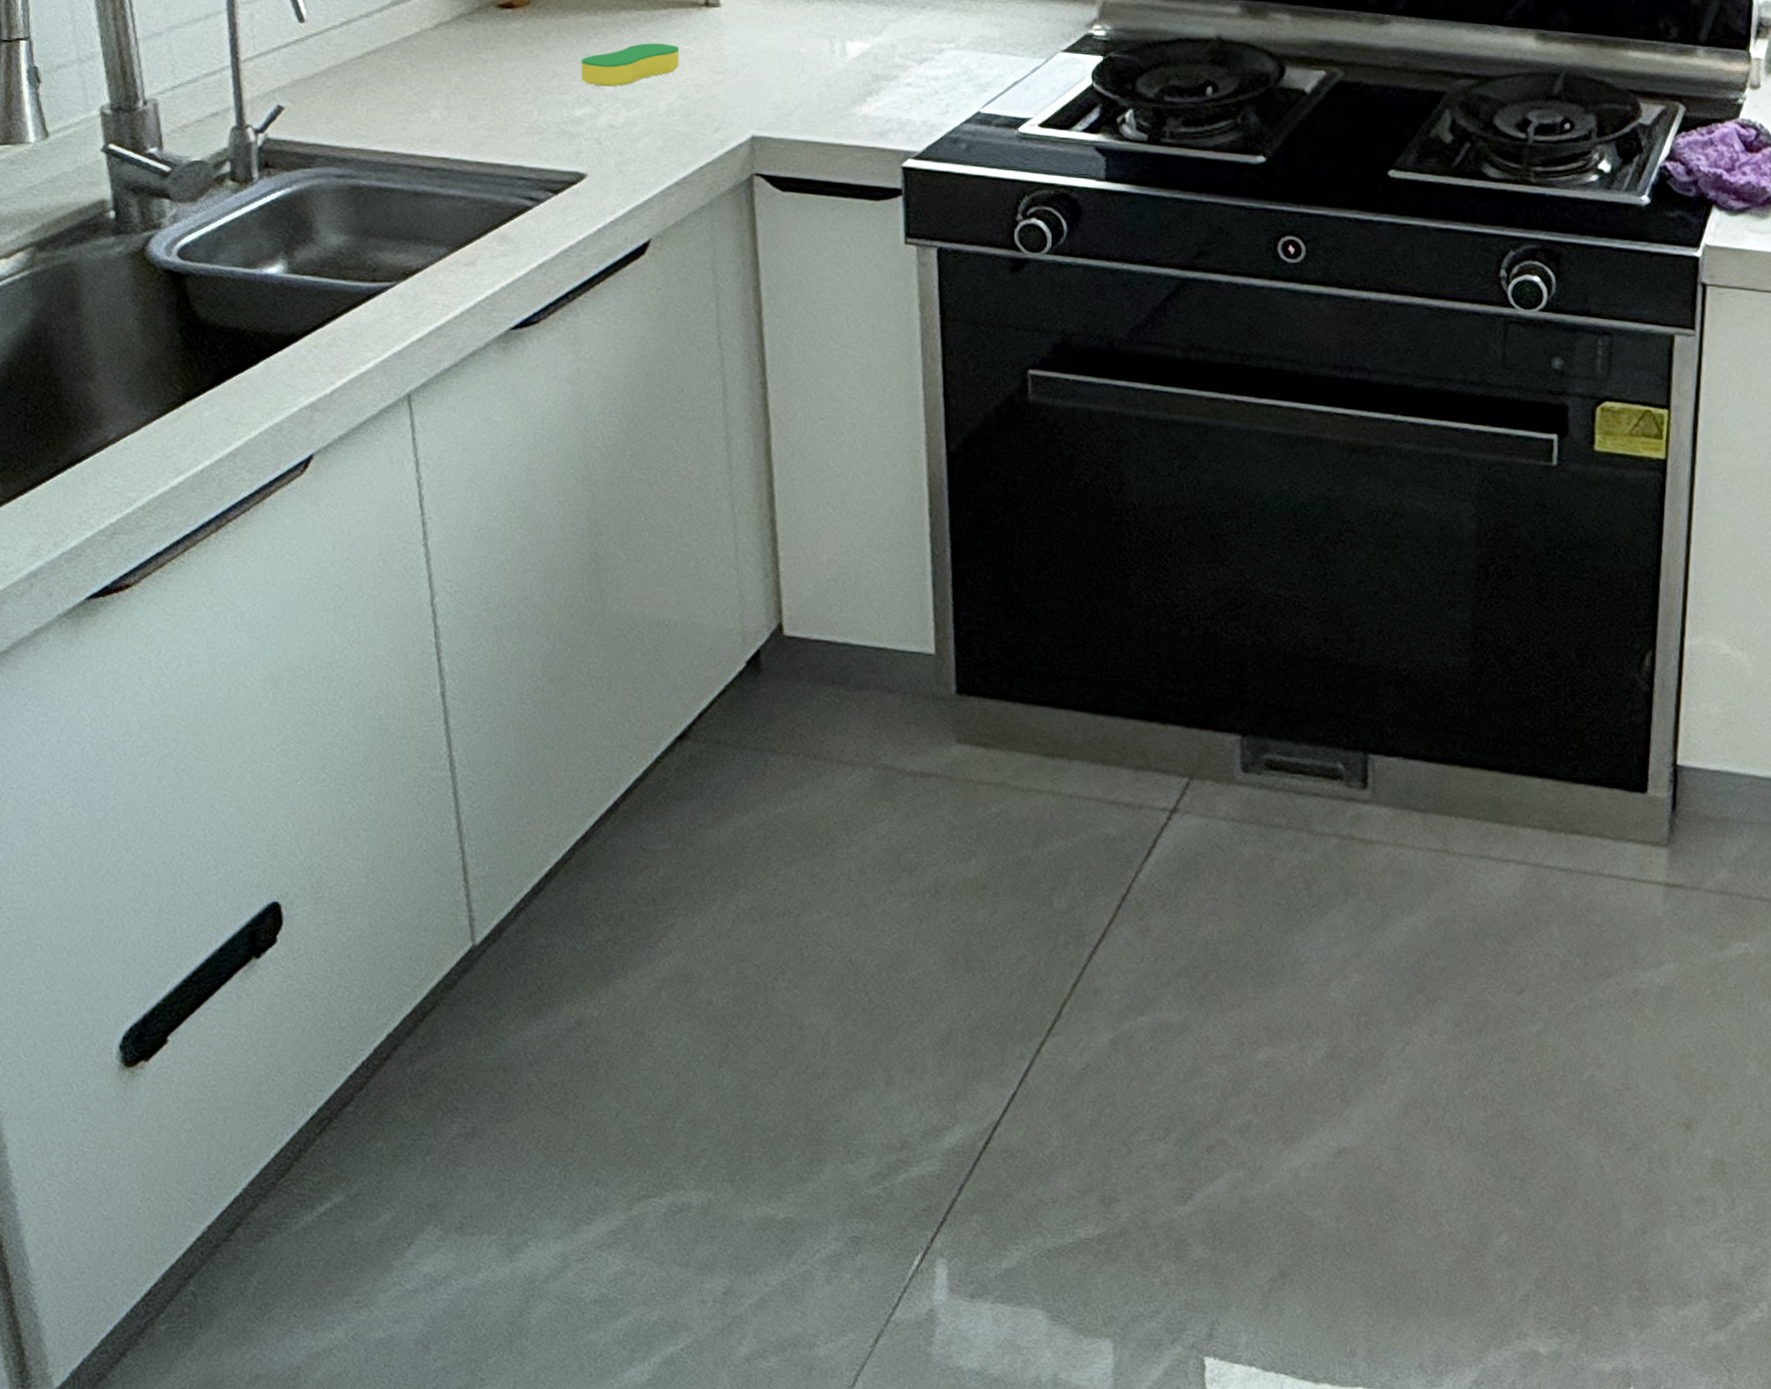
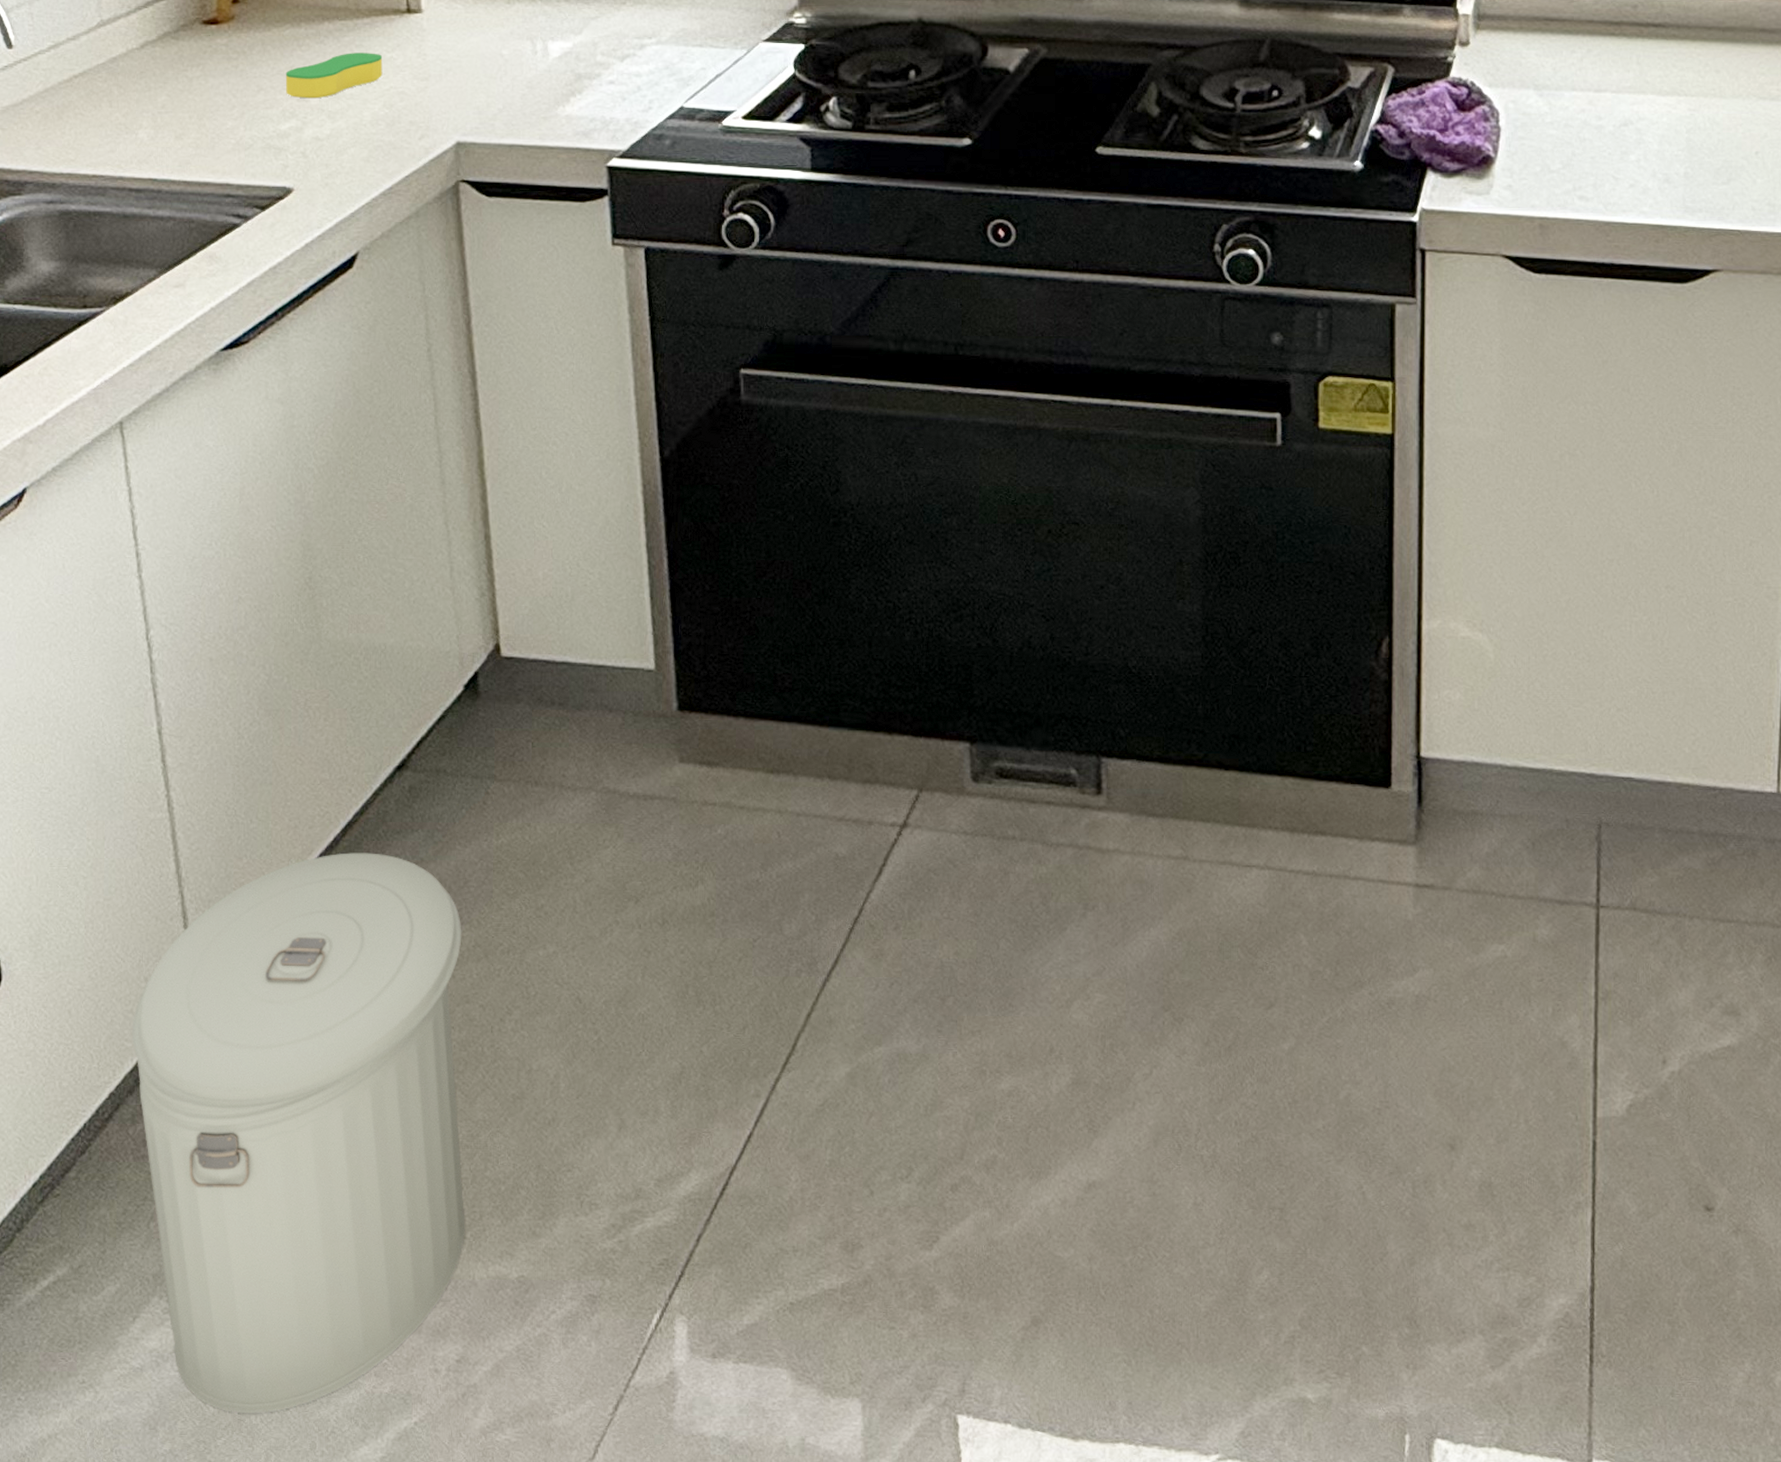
can: none [410,816,738,1336] -> present [131,853,465,1414]

